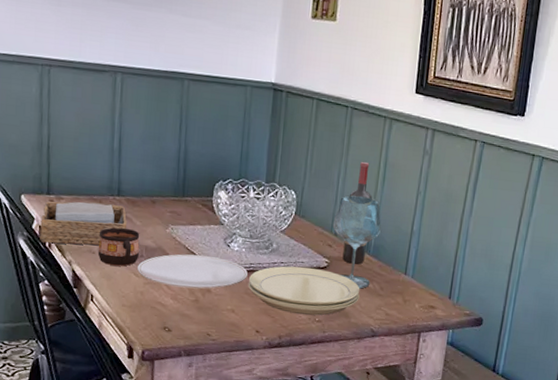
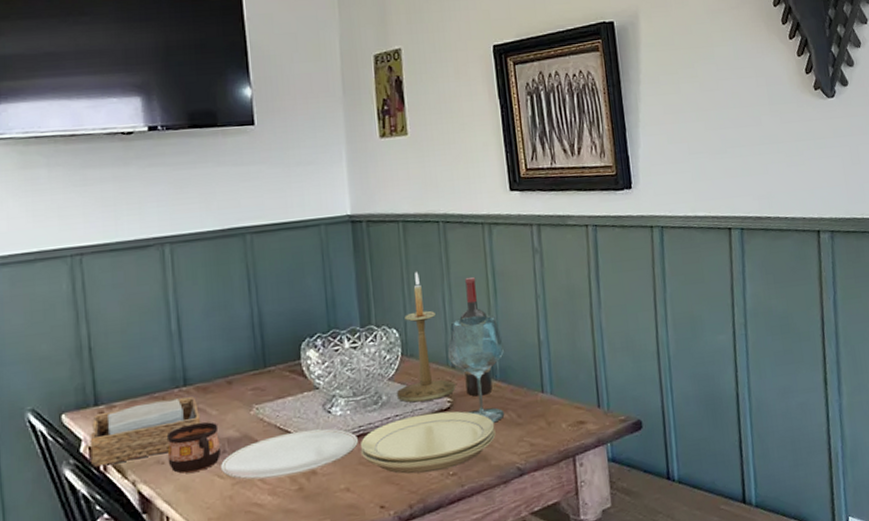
candlestick: none [285,146,335,258] -> present [397,272,456,403]

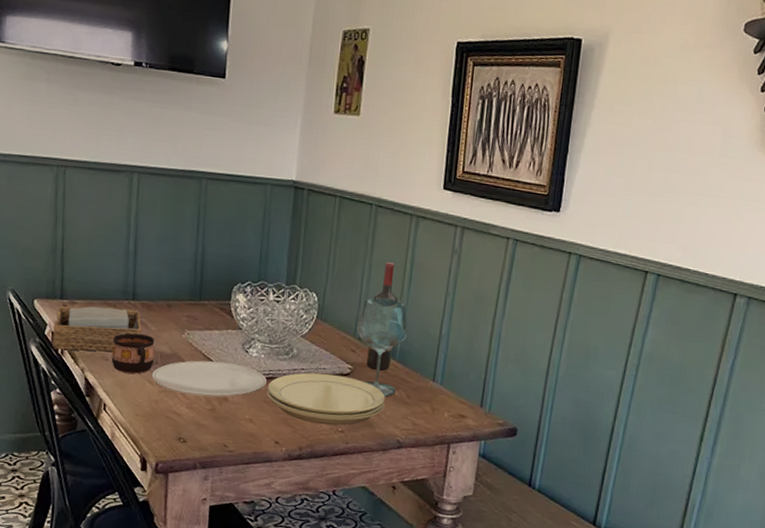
candlestick: present [397,272,456,403] -> none [306,246,359,364]

